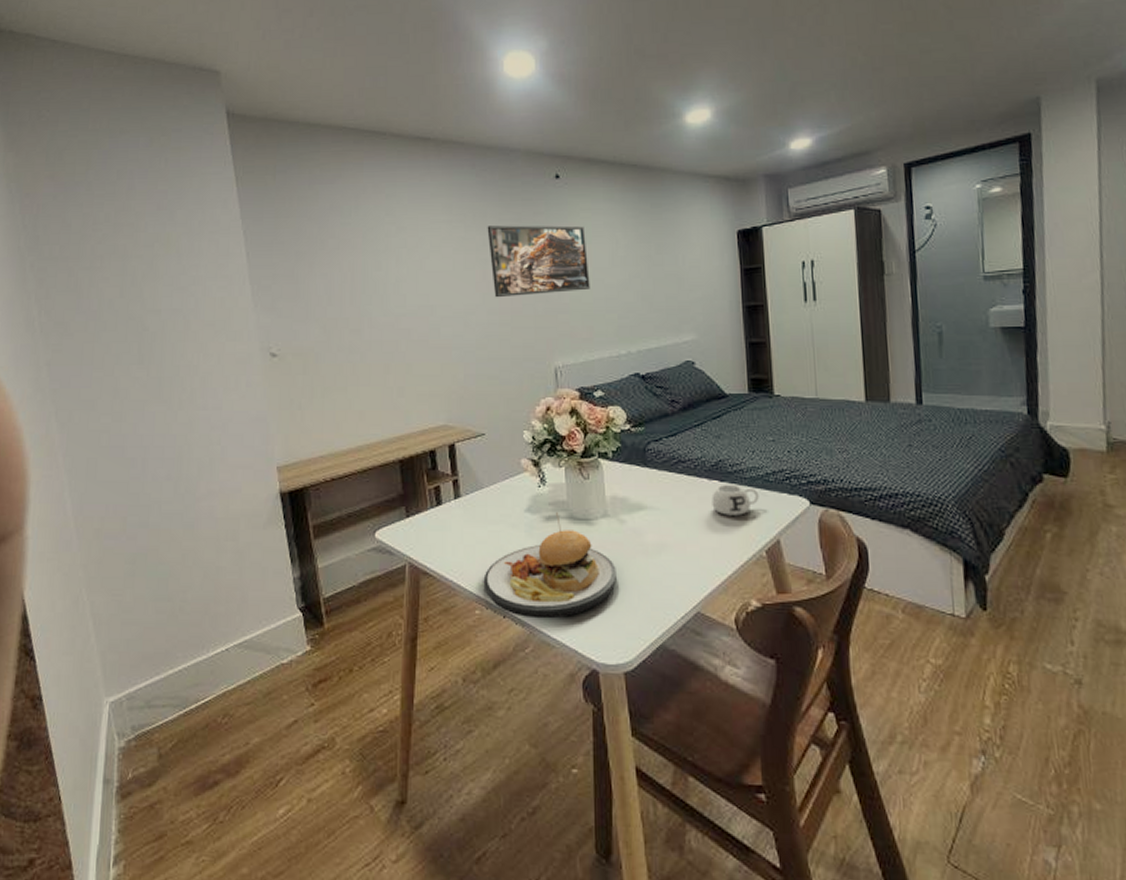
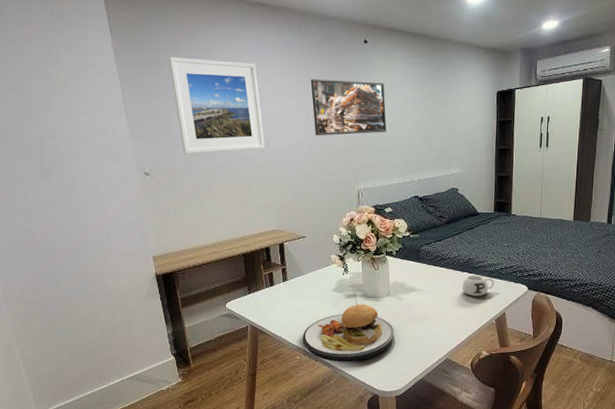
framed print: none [306,206,429,328] -> present [168,57,265,154]

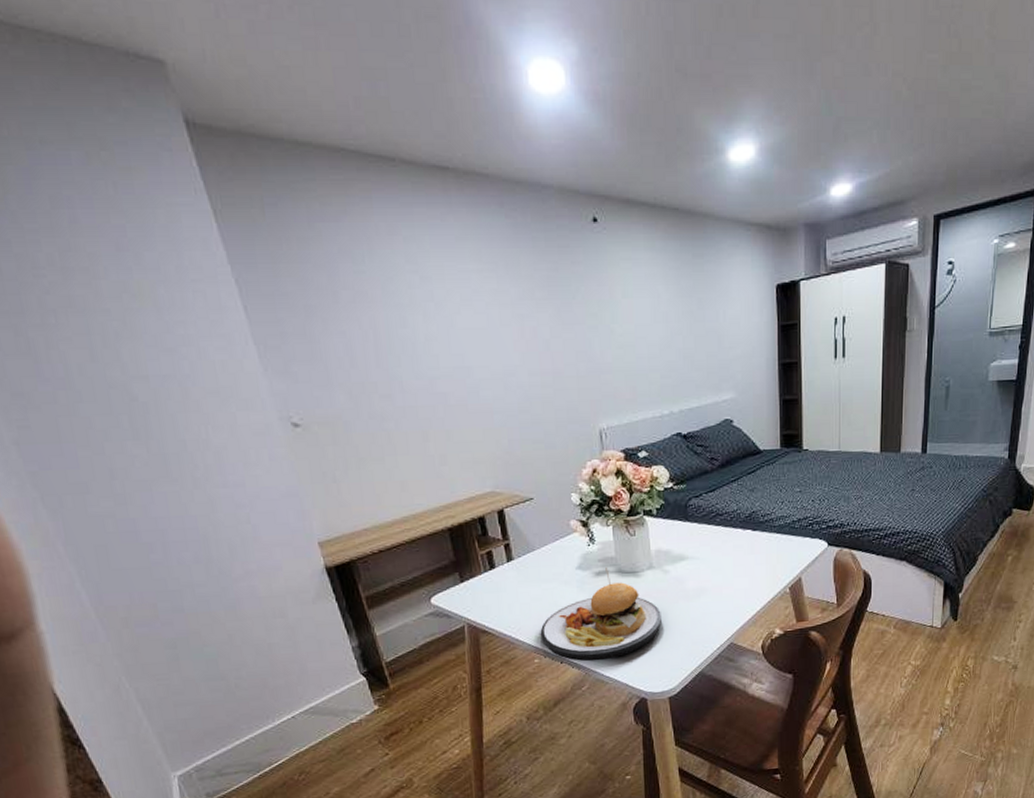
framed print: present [168,57,265,154] -> none [309,250,466,393]
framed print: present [310,79,387,136] -> none [521,276,632,358]
mug: present [462,275,495,296] -> none [745,532,786,560]

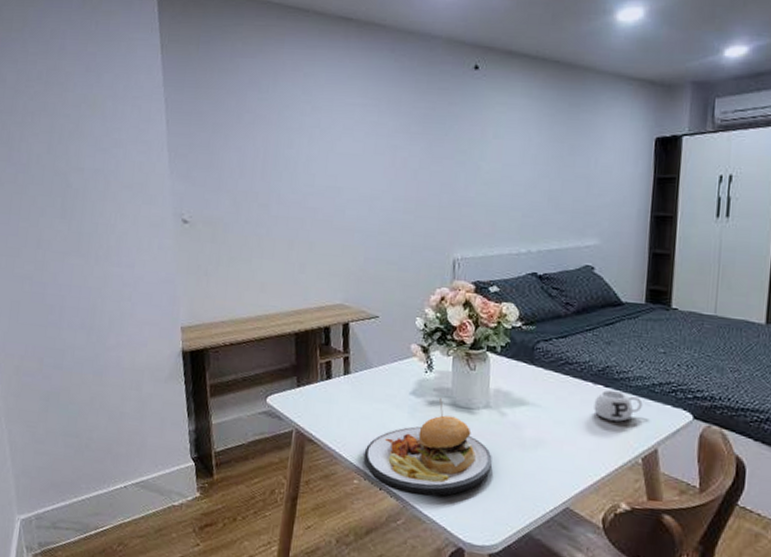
mug: none [745,532,786,560] -> present [594,389,643,422]

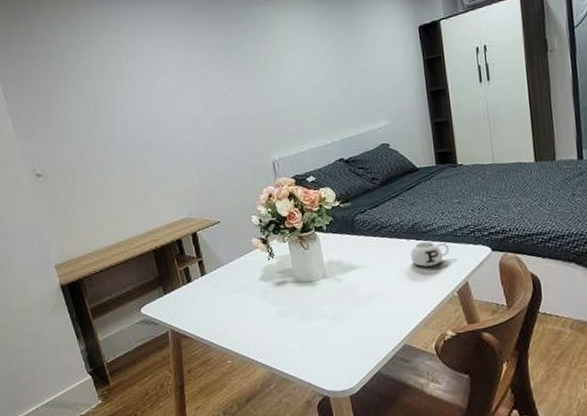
plate: present [363,398,492,497] -> none [231,278,338,363]

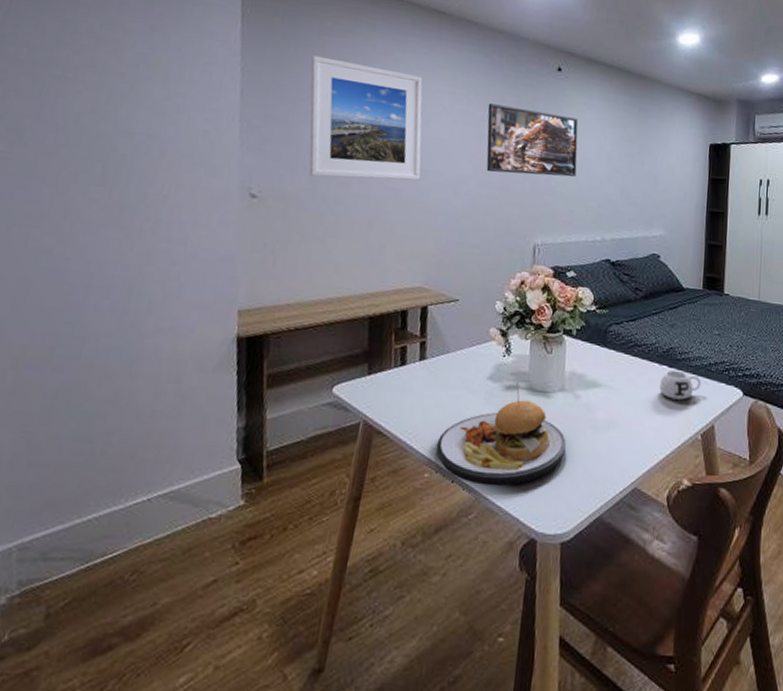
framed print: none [48,38,163,148] -> present [309,55,423,181]
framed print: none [203,37,296,108] -> present [486,103,579,177]
plate: none [231,278,338,363] -> present [436,383,566,487]

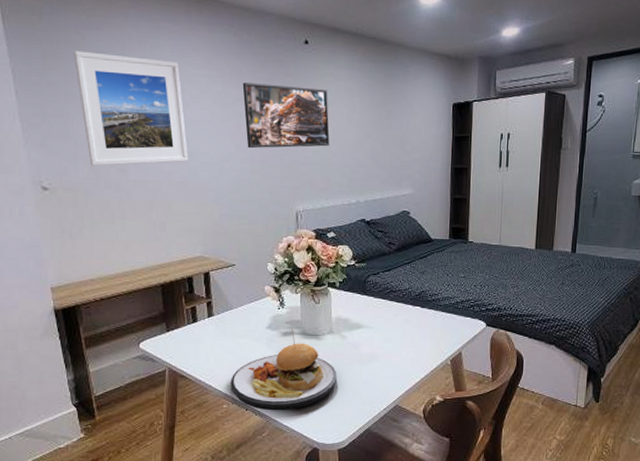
mug: present [659,369,701,400] -> none [414,309,450,334]

